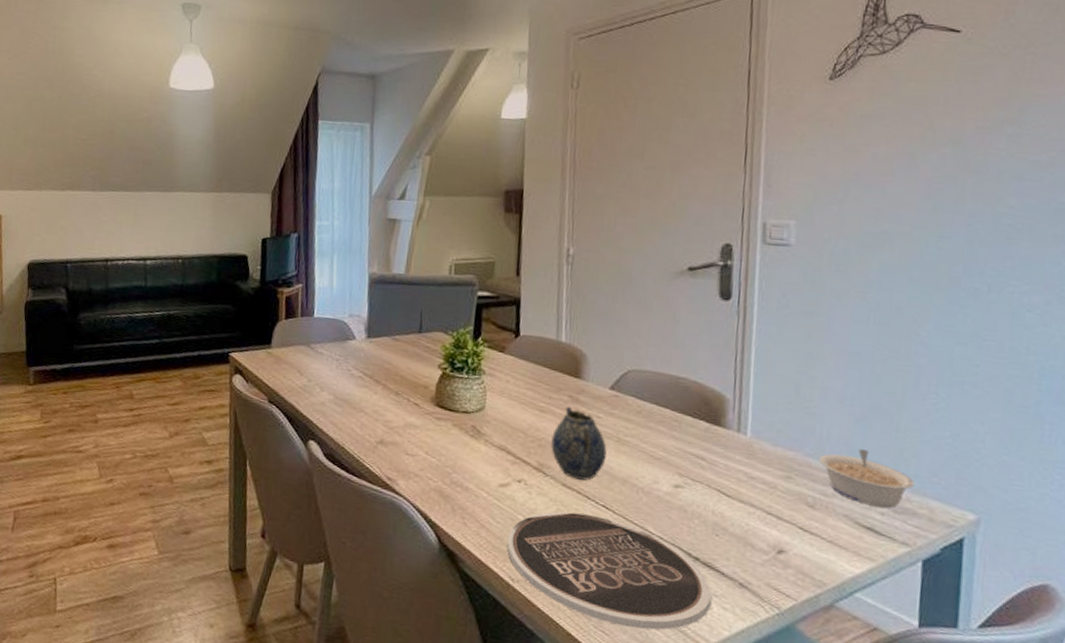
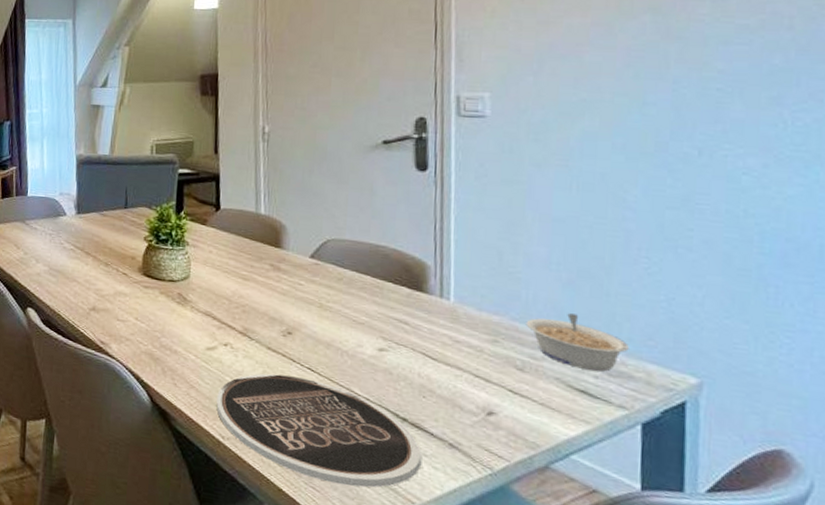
teapot: present [551,406,607,481] -> none [255,274,310,344]

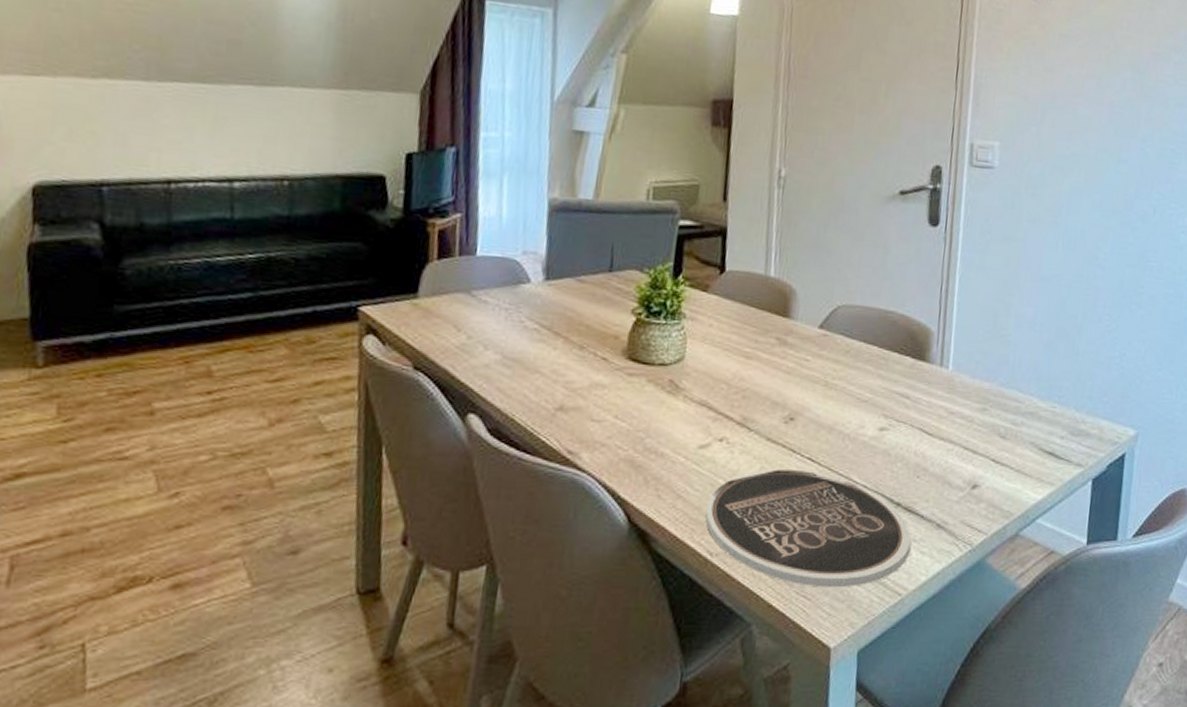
legume: present [525,313,629,372] -> none [1011,375,1089,432]

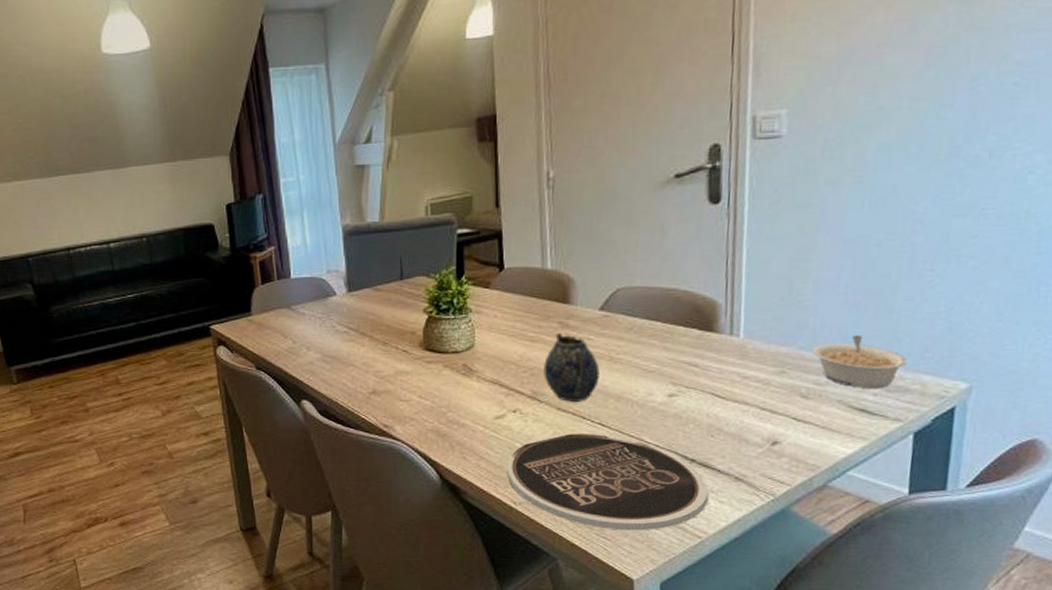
teapot: none [756,350,814,432] -> present [544,332,600,402]
legume: none [1011,375,1089,432] -> present [812,335,908,388]

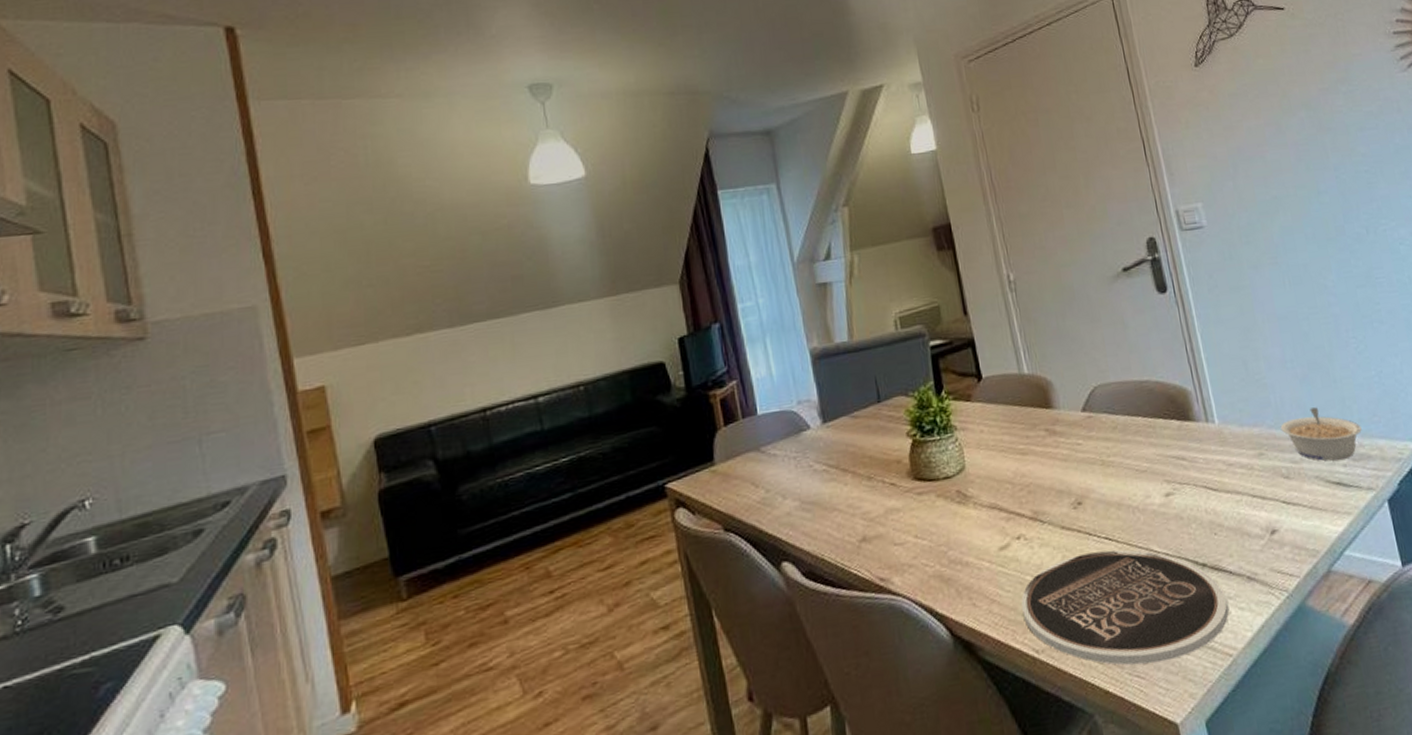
teapot: present [544,332,600,402] -> none [1039,440,1097,518]

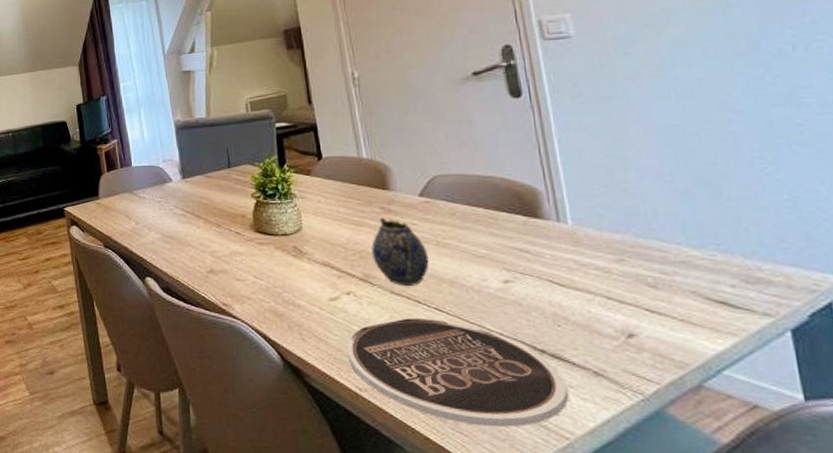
teapot: none [1039,440,1097,518] -> present [371,217,429,286]
legume: present [1280,407,1362,461] -> none [649,223,762,280]

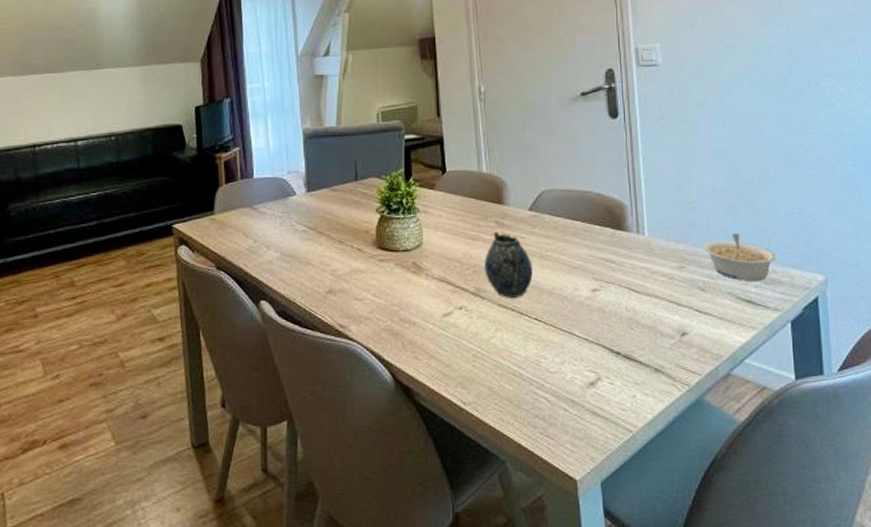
plate: present [347,318,568,428] -> none [456,329,634,428]
legume: none [649,223,762,280] -> present [703,233,777,281]

